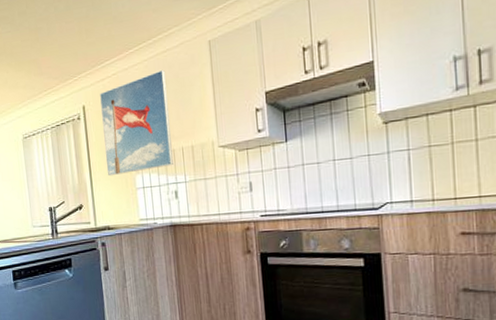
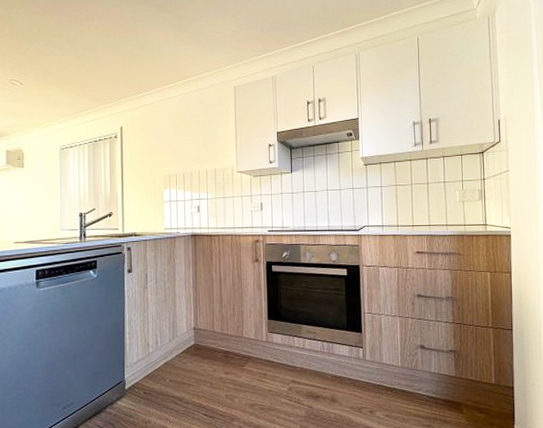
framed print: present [100,69,173,176] -> none [137,104,198,189]

